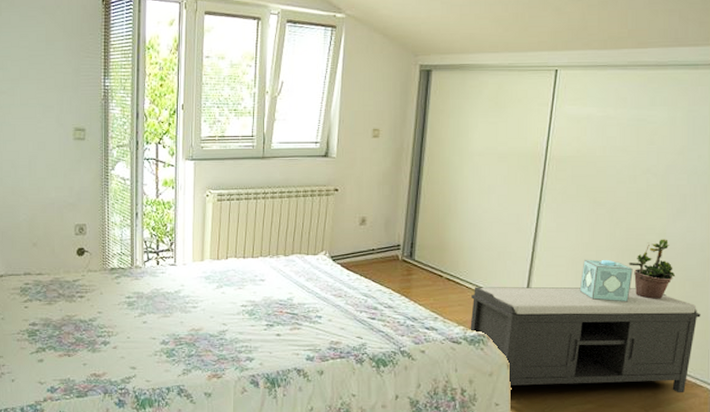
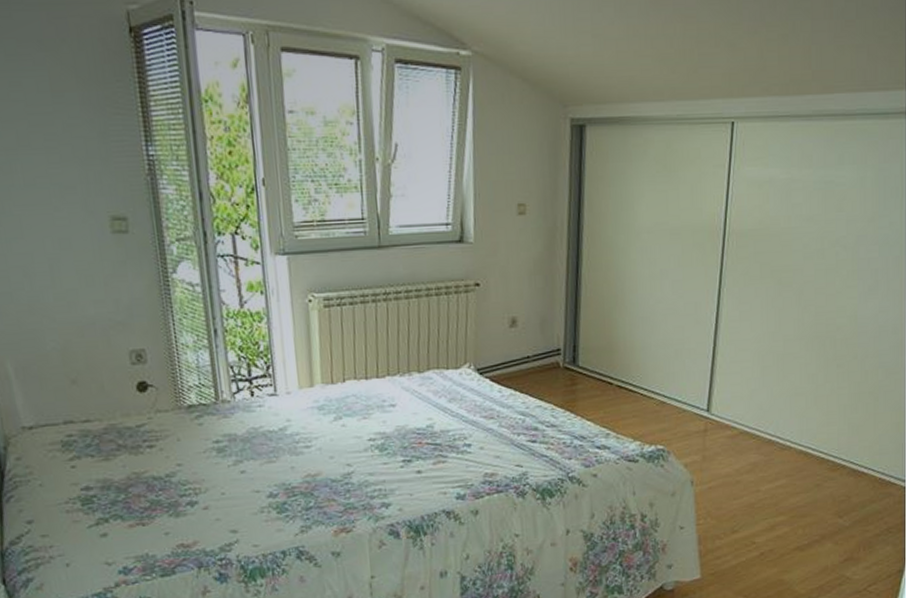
bench: present [470,287,701,392] -> none [647,381,894,505]
decorative box: present [579,259,633,302] -> none [766,349,823,398]
potted plant: present [628,239,676,299] -> none [818,322,868,392]

